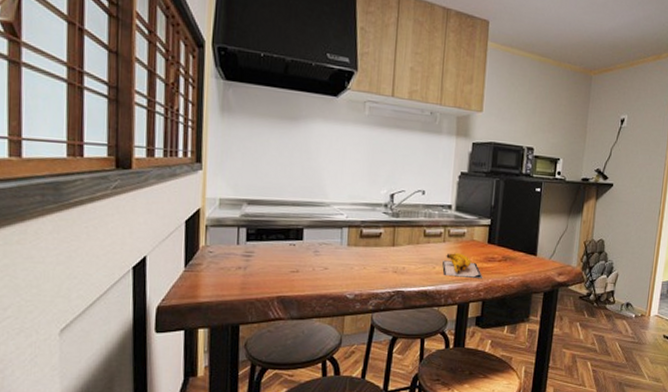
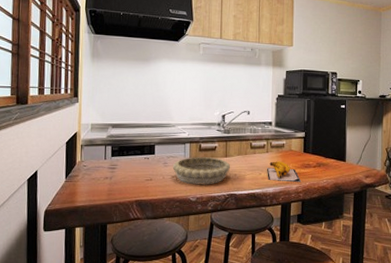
decorative bowl: none [325,244,399,280] -> present [172,157,231,185]

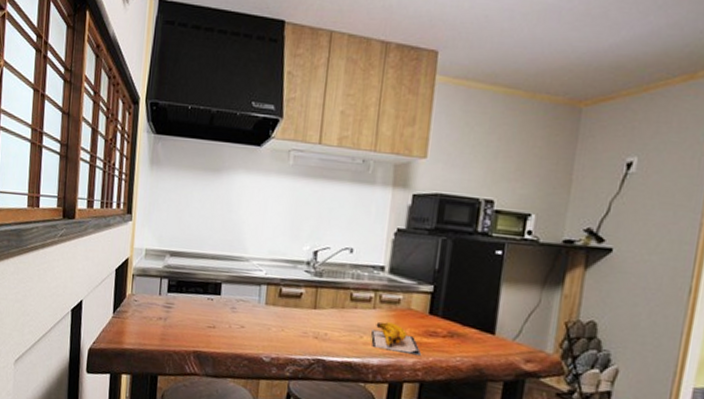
decorative bowl: present [172,157,231,185] -> none [242,303,321,344]

